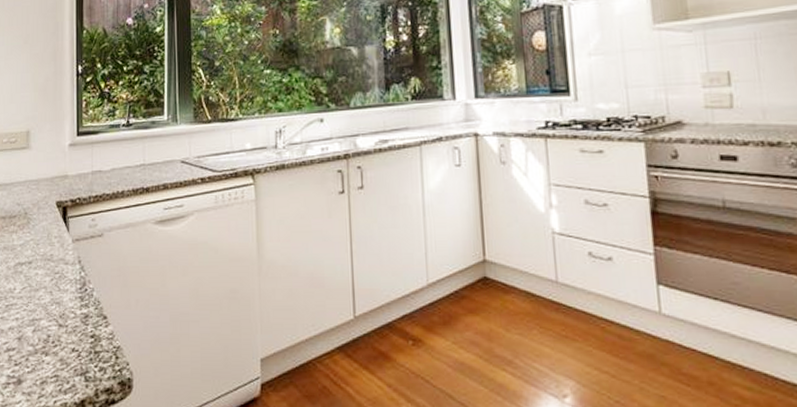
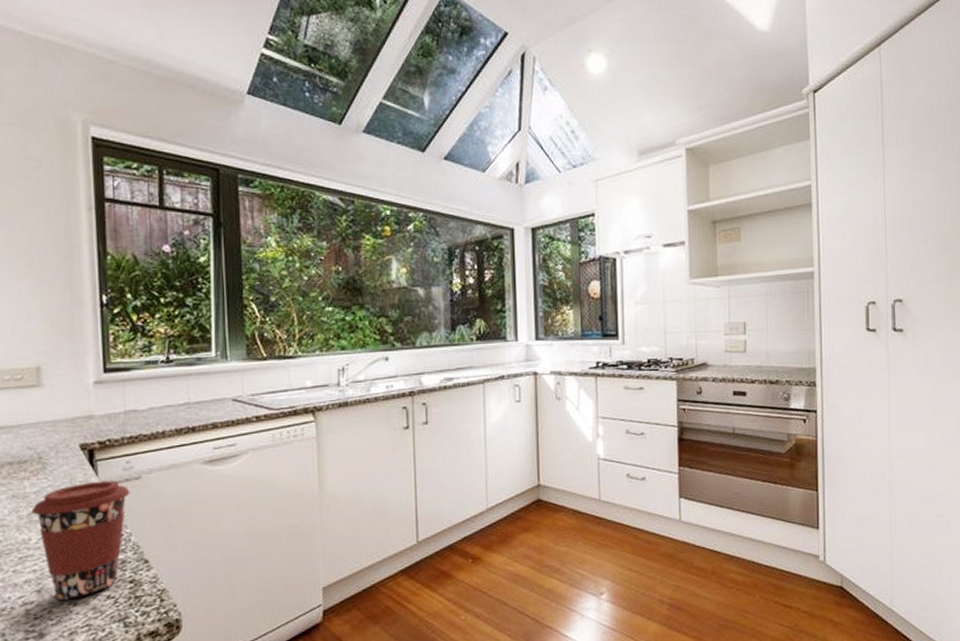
coffee cup: none [17,237,94,350] -> present [31,480,130,600]

